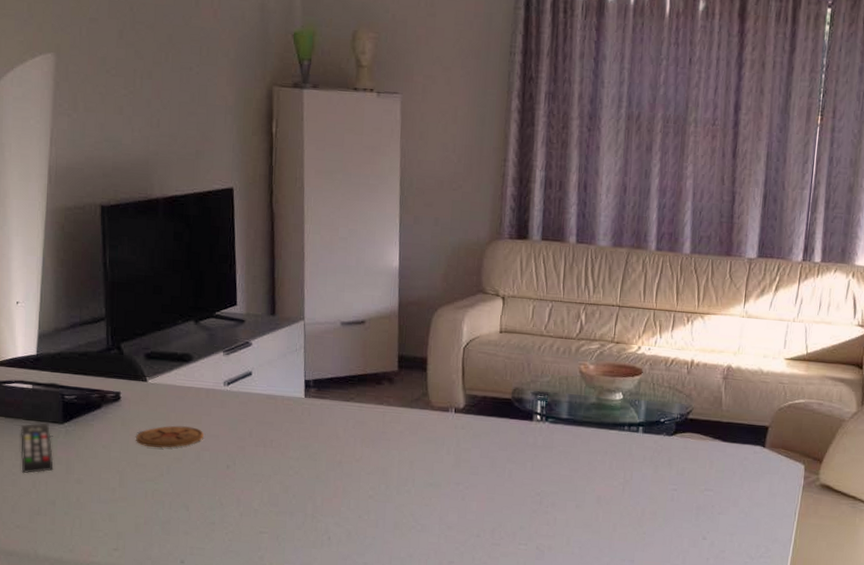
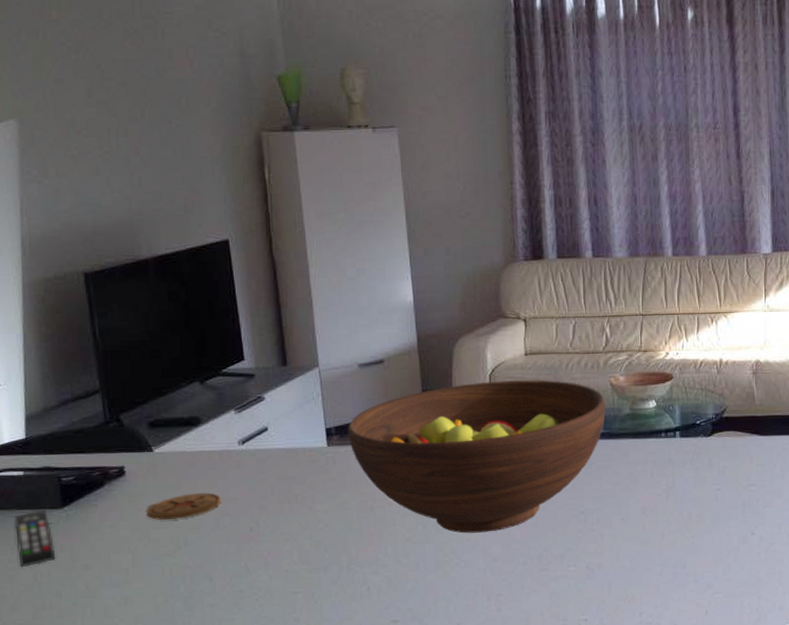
fruit bowl: none [324,353,574,501] -> present [347,380,606,533]

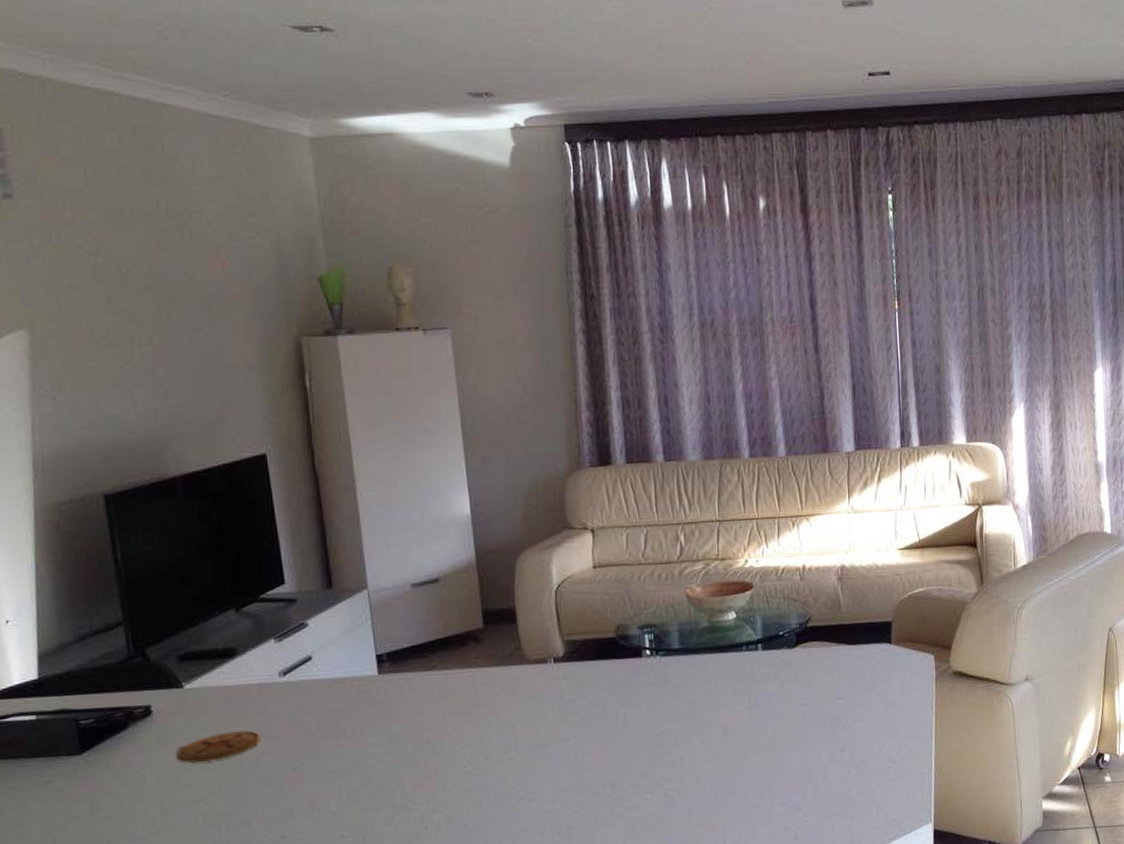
remote control: present [13,510,56,568] -> none [25,757,74,823]
fruit bowl: present [347,380,606,533] -> none [400,594,683,763]

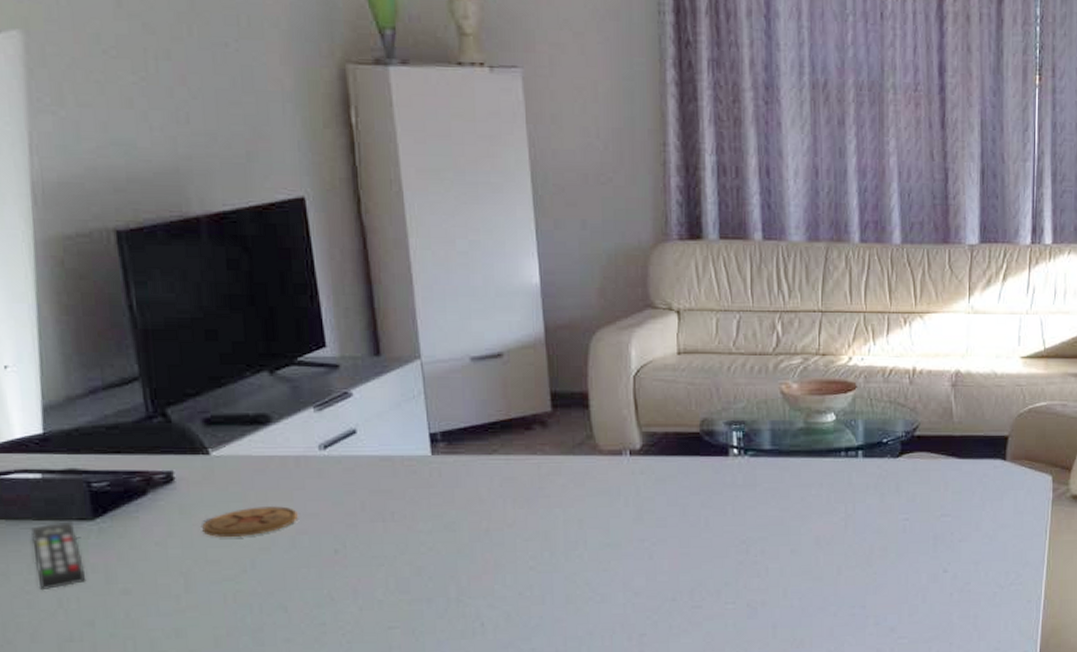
remote control: none [25,757,74,823] -> present [30,521,87,591]

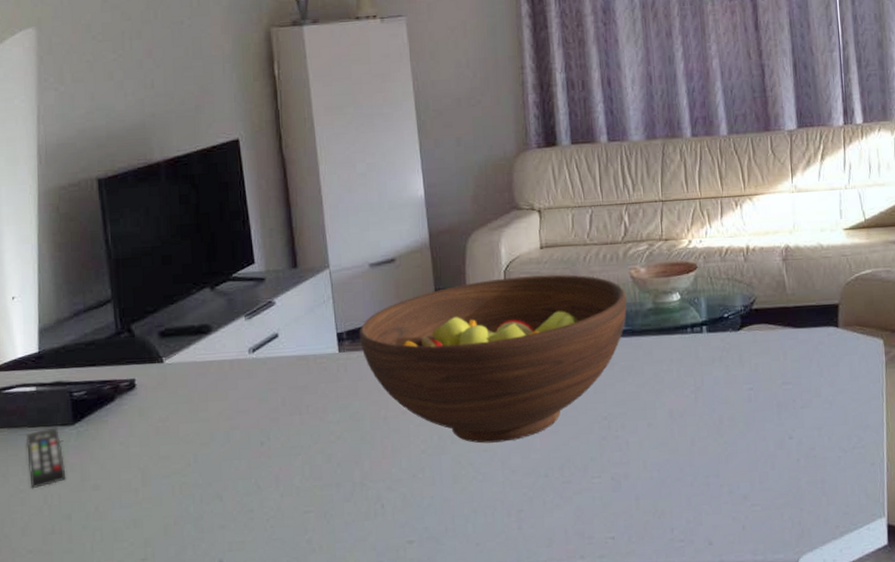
coaster: present [202,505,298,537] -> none [156,404,232,435]
fruit bowl: none [456,384,776,563] -> present [359,274,628,444]

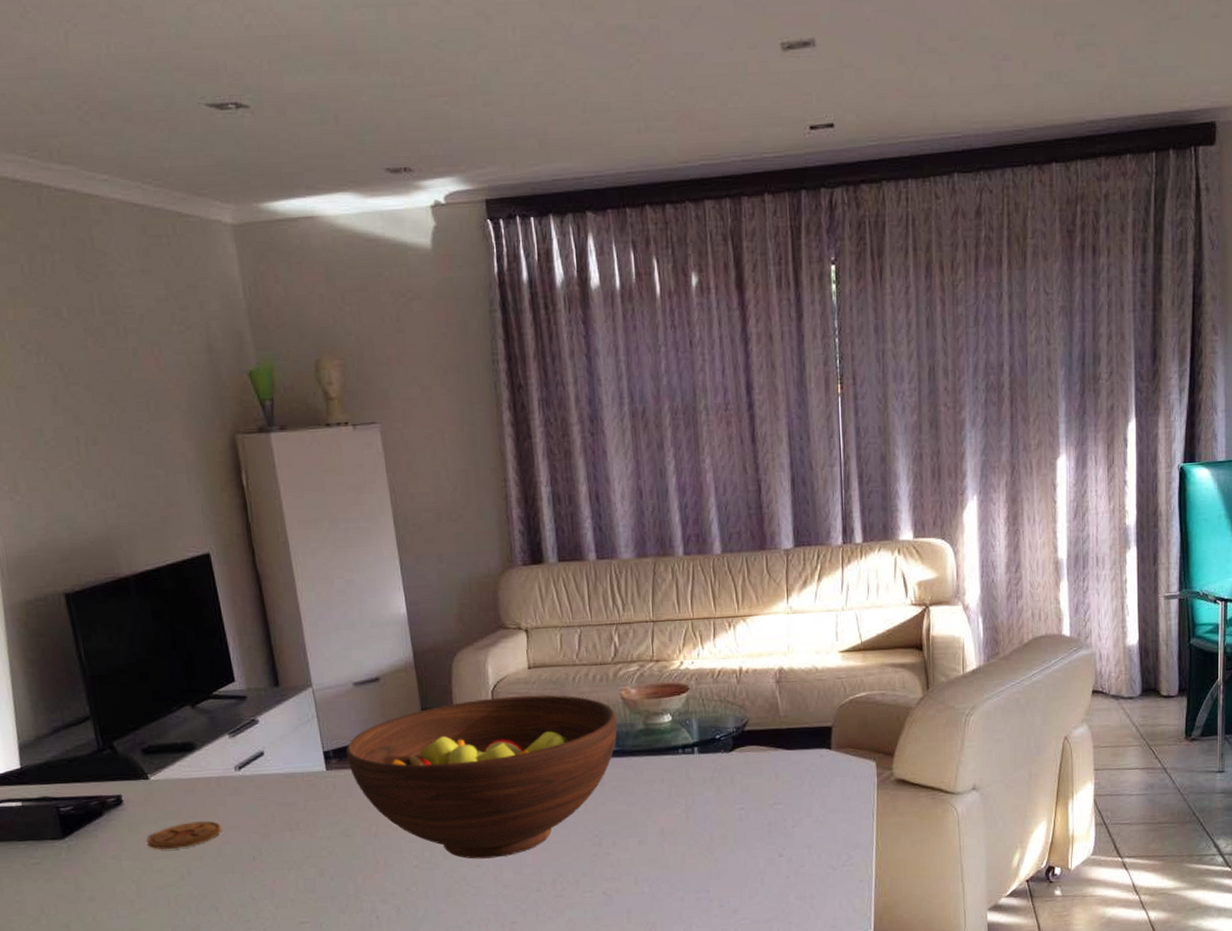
remote control: present [25,427,66,489] -> none [16,841,61,900]
coaster: none [156,404,232,435] -> present [147,820,222,850]

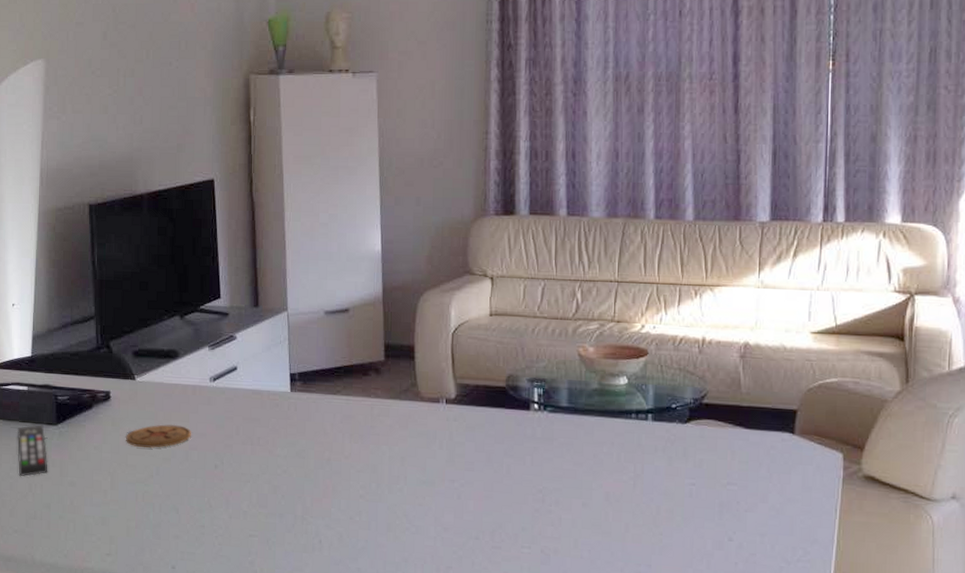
remote control: none [16,841,61,900] -> present [17,425,48,477]
fruit bowl: present [345,694,618,859] -> none [310,340,573,500]

